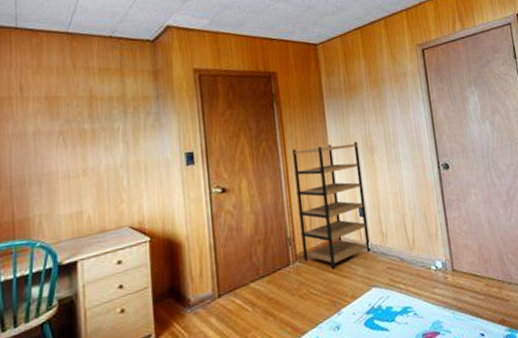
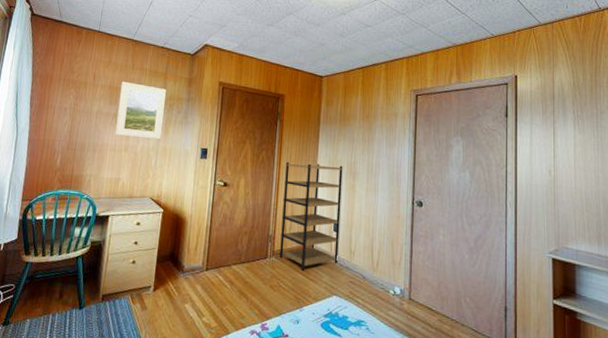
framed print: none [61,87,129,158] -> present [114,81,166,139]

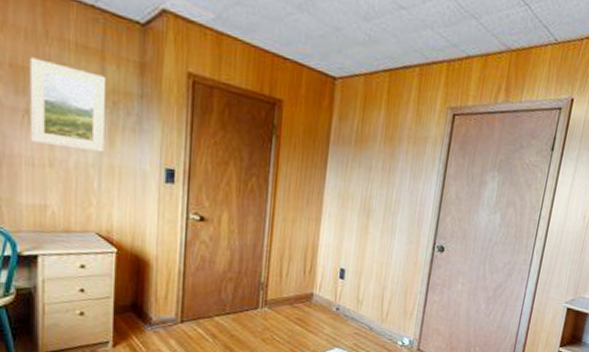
shelving unit: present [279,162,343,271] -> none [273,192,356,322]

